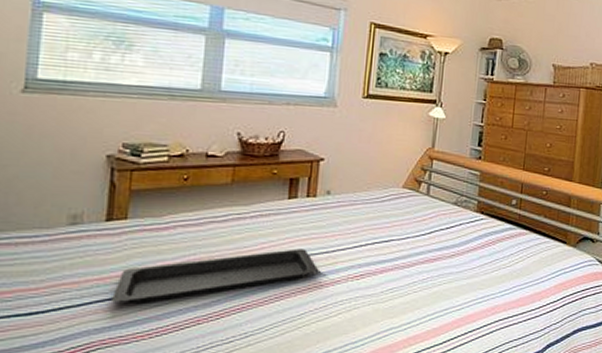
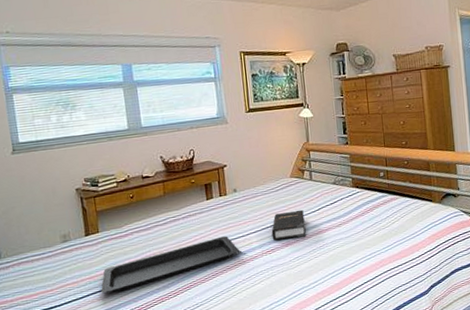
hardback book: none [364,229,411,264] -> present [271,209,306,241]

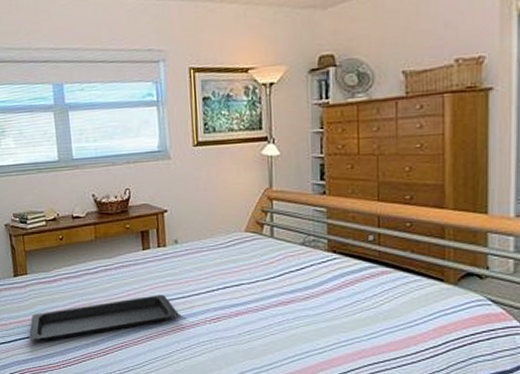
hardback book: present [271,209,306,241] -> none [218,273,262,308]

